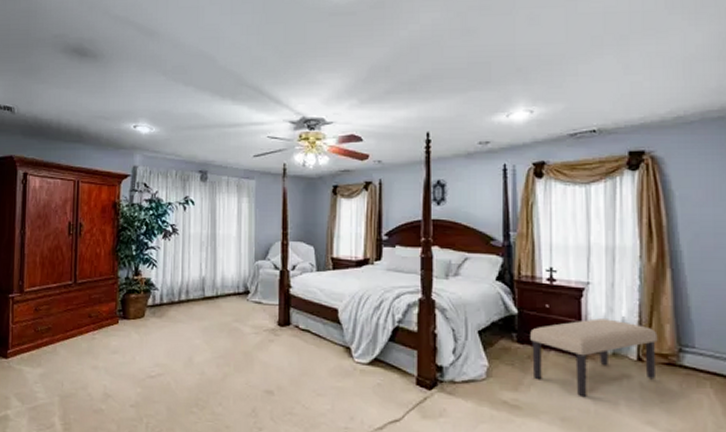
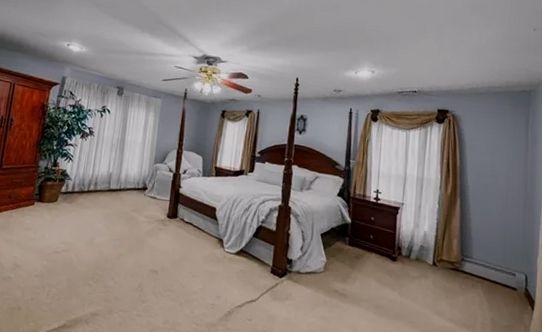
bench: present [530,318,658,398] -> none [358,231,448,291]

